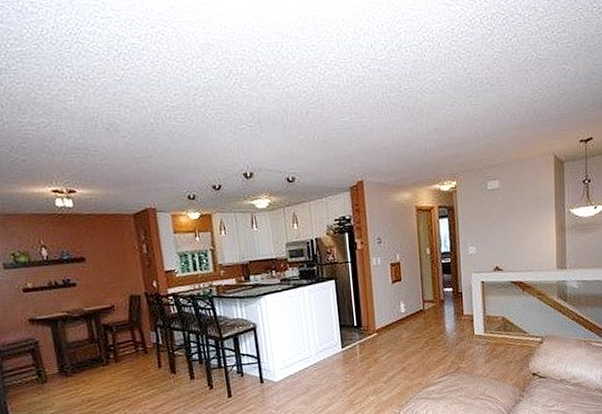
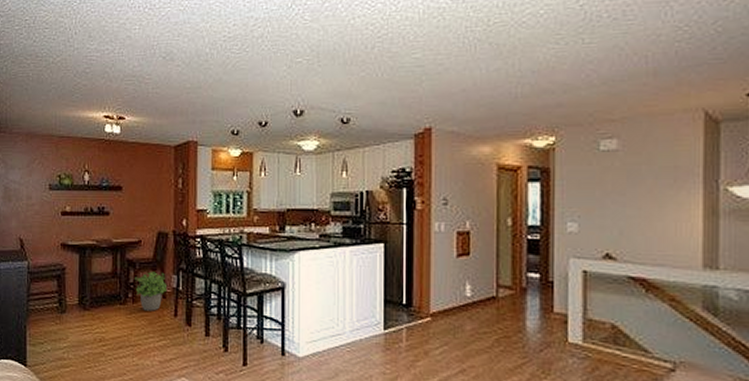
potted plant: none [114,331,148,368] -> present [135,271,168,311]

